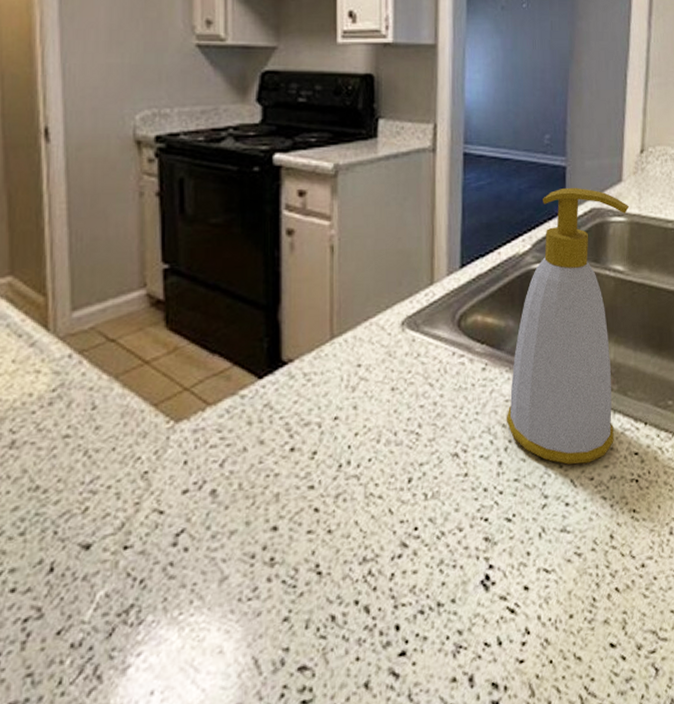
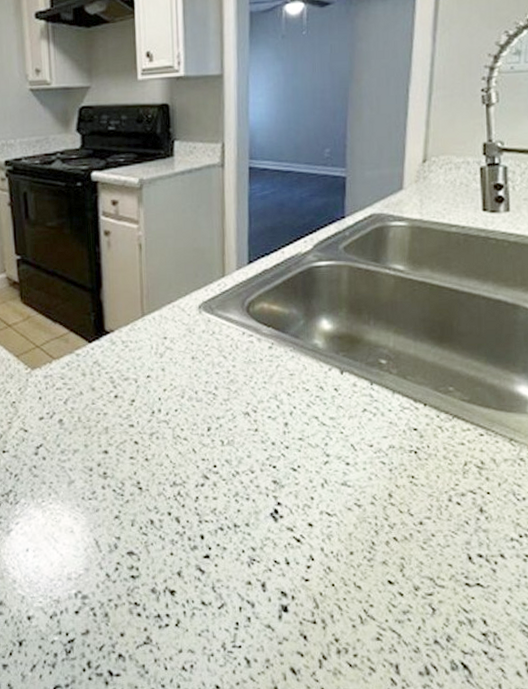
soap bottle: present [506,187,630,465] -> none [290,195,411,432]

